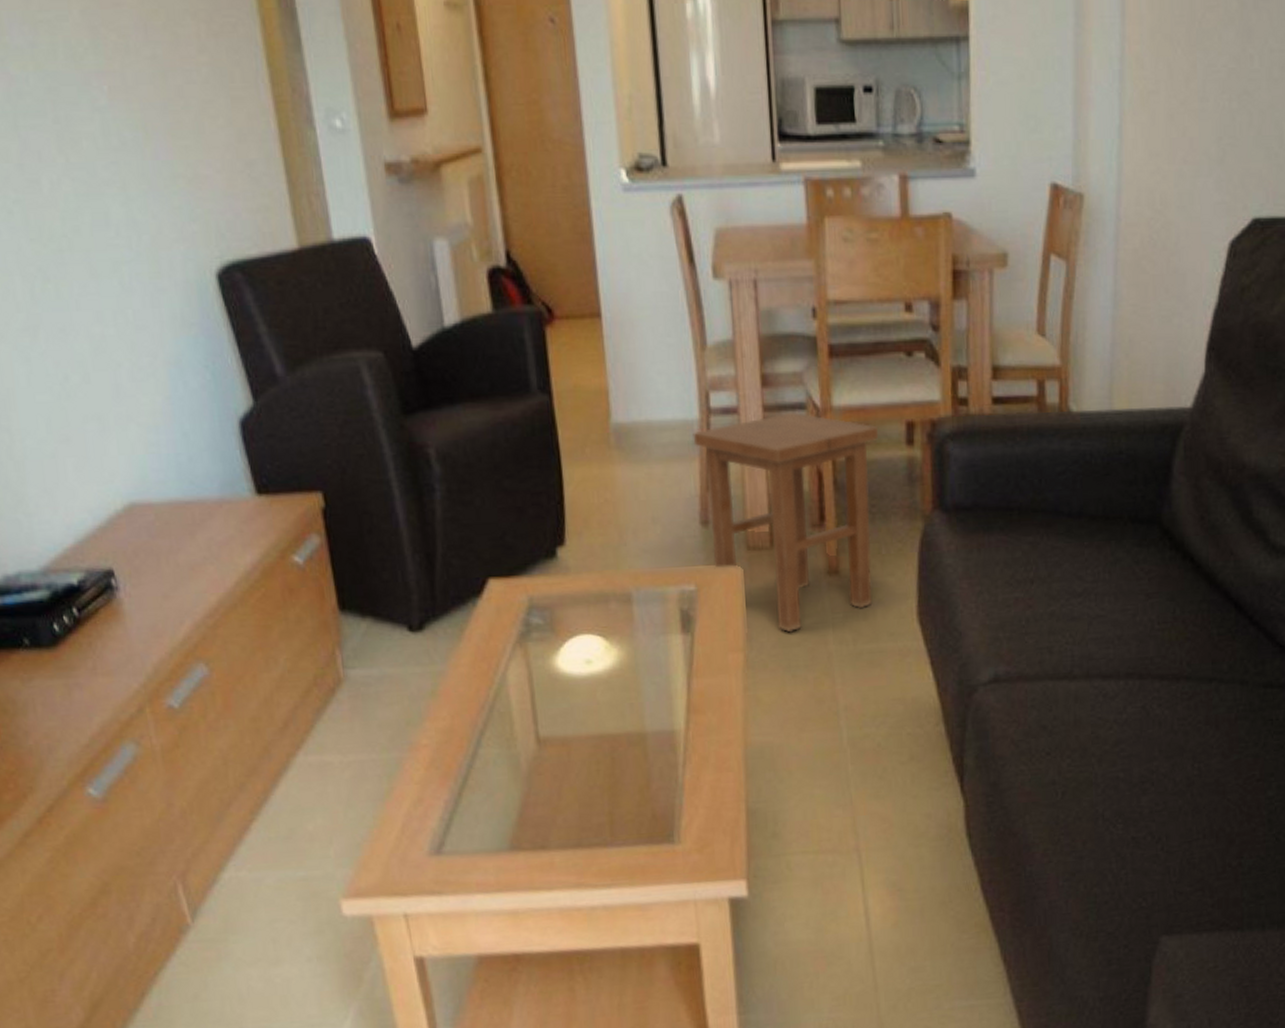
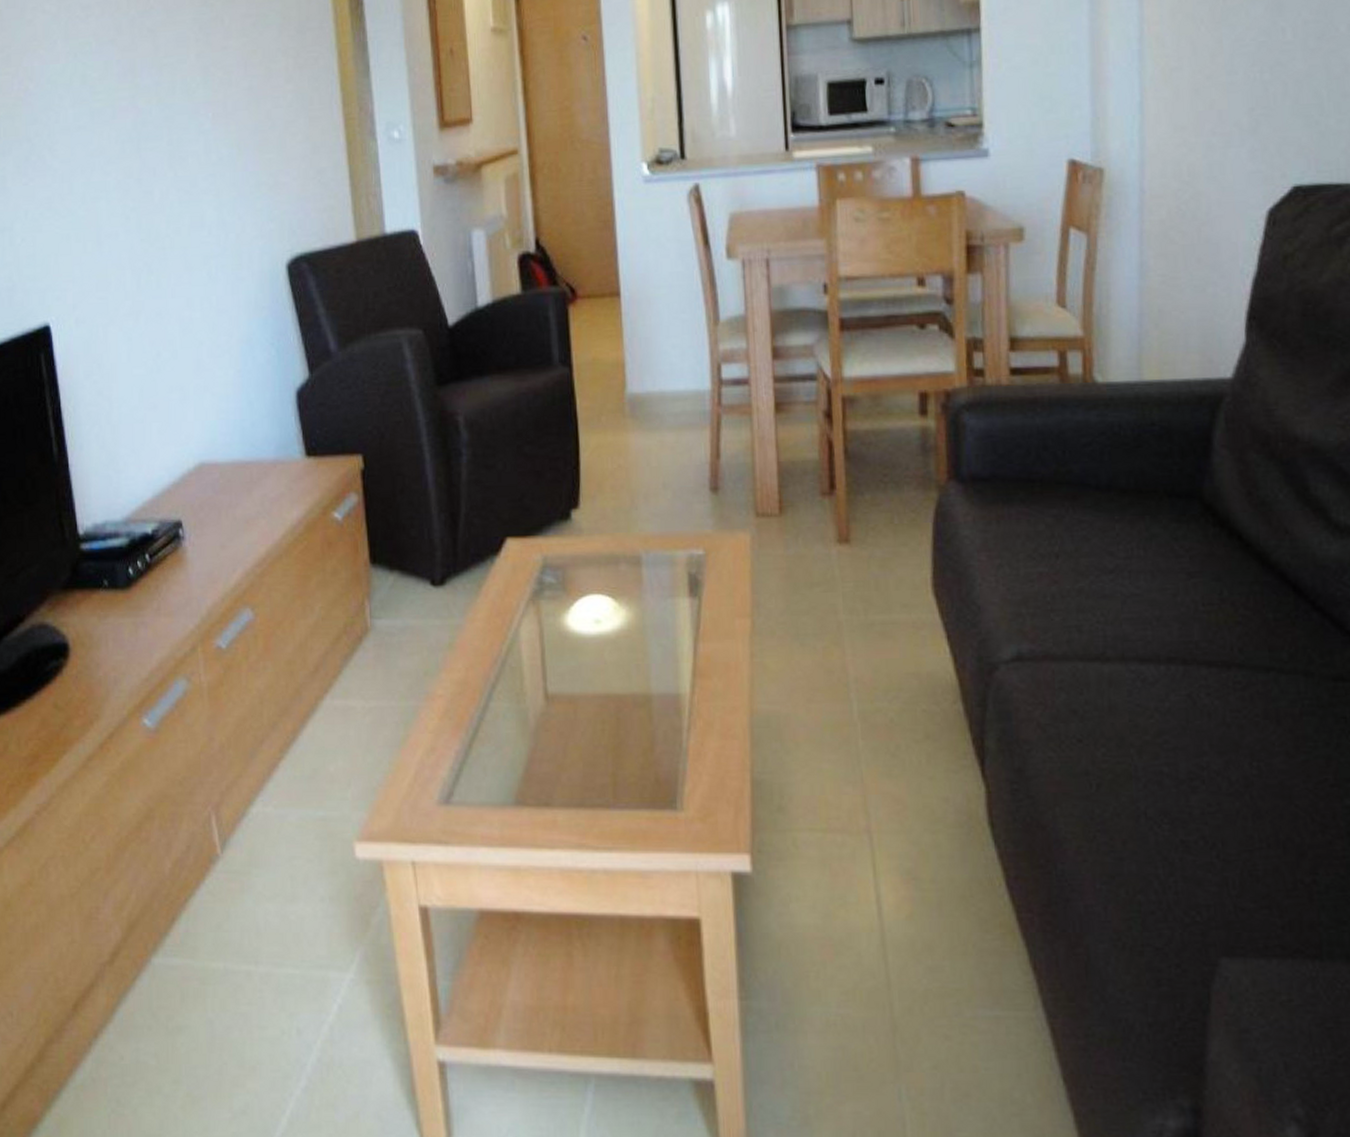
stool: present [693,412,878,633] -> none [704,383,890,600]

